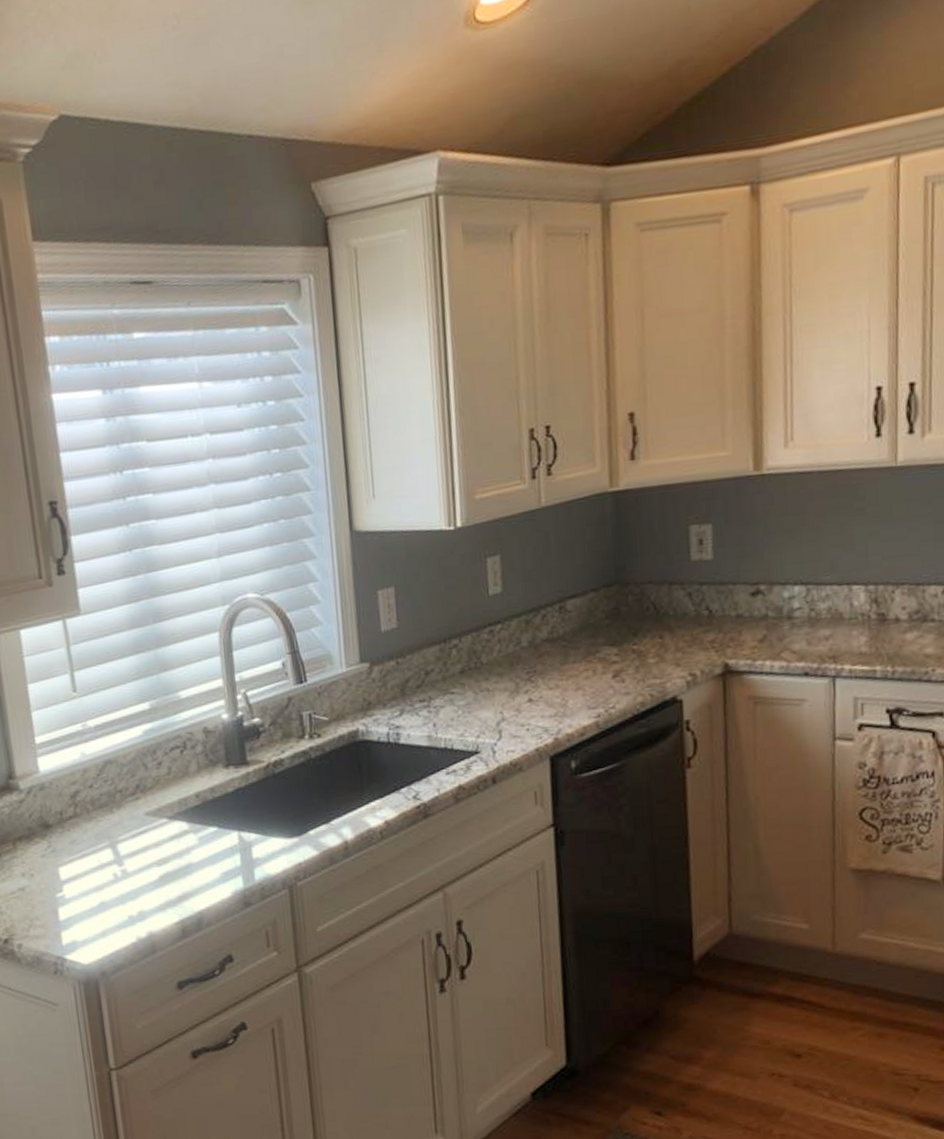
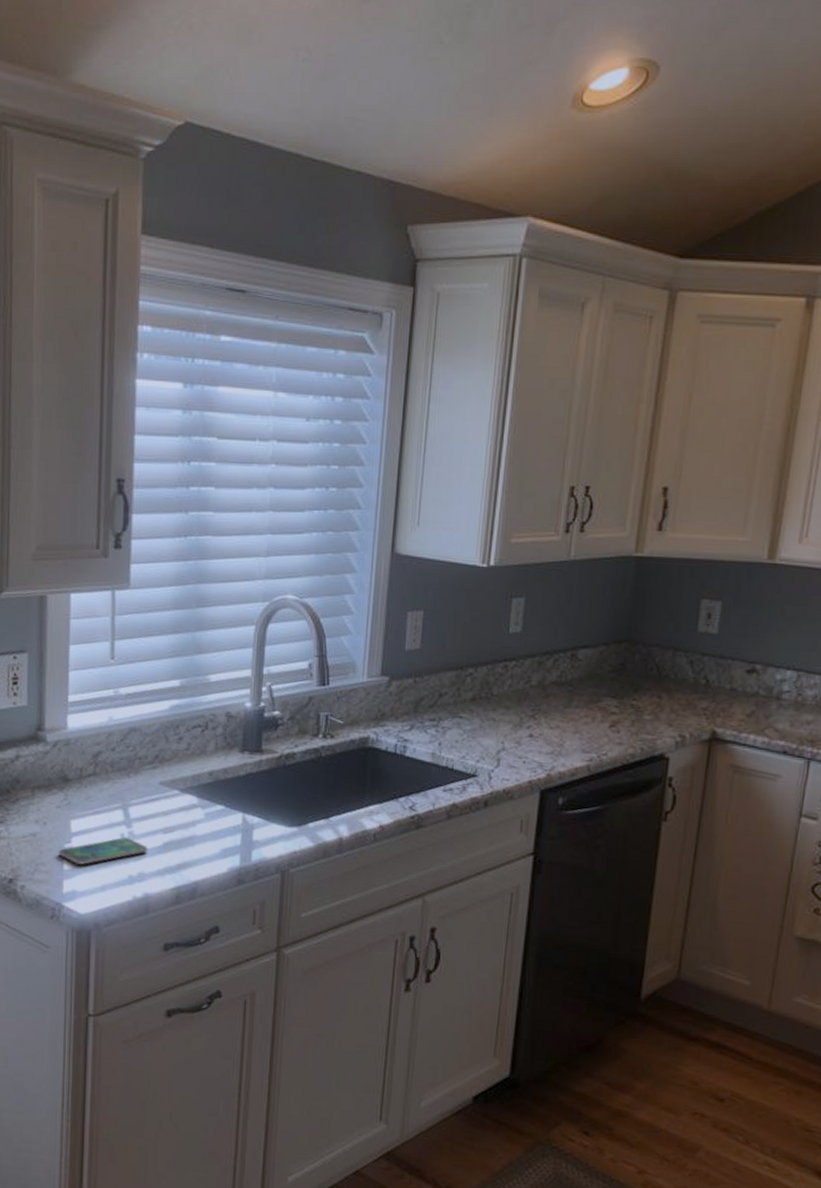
smartphone: none [50,877,145,913] -> present [58,837,148,865]

